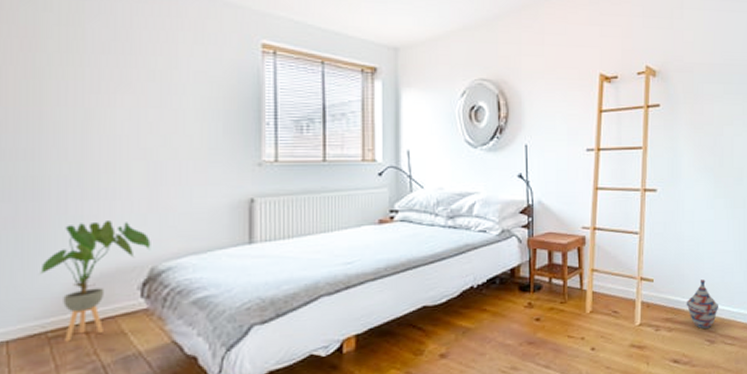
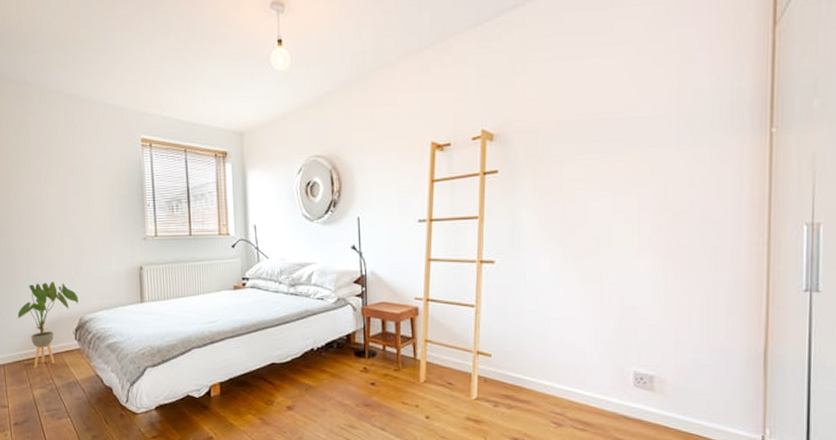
woven basket: present [686,279,719,329] -> none [528,358,568,410]

